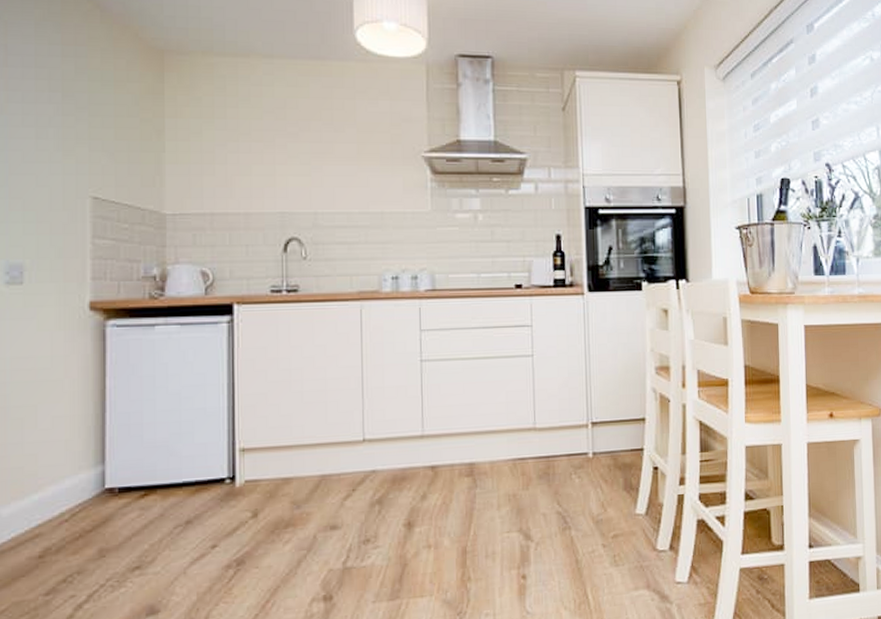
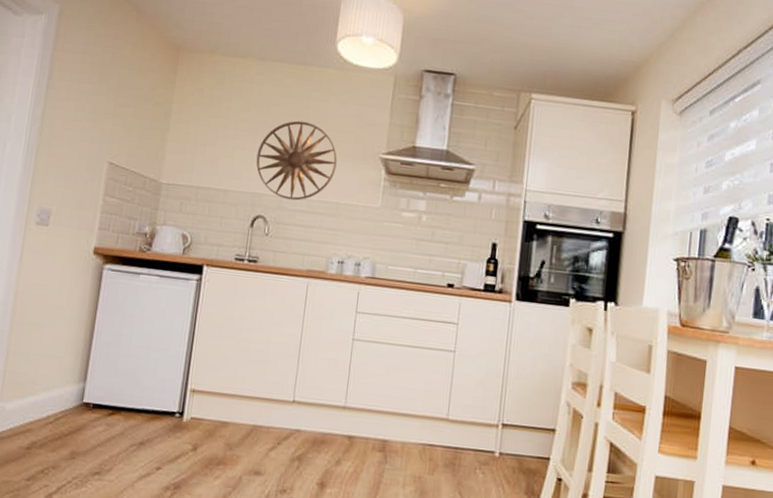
wall art: none [279,124,374,216] -> present [256,120,337,201]

